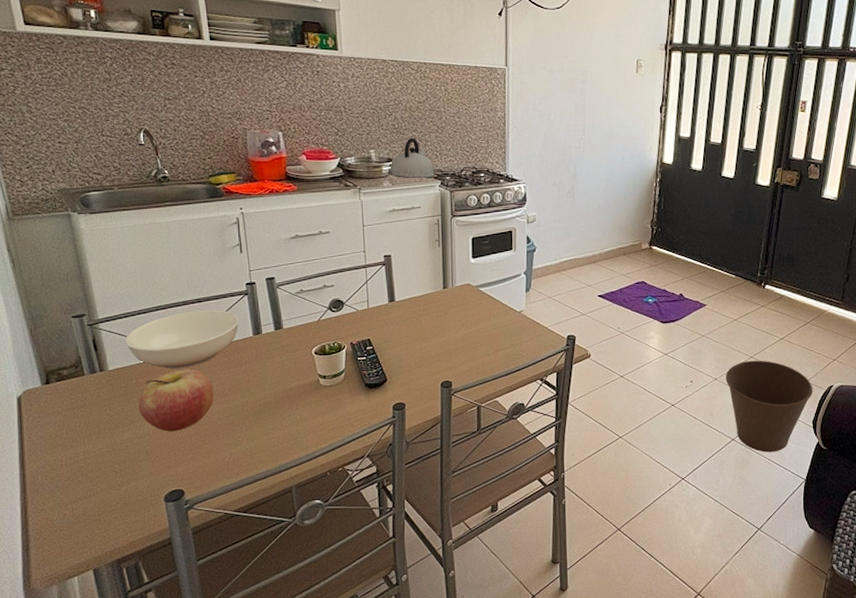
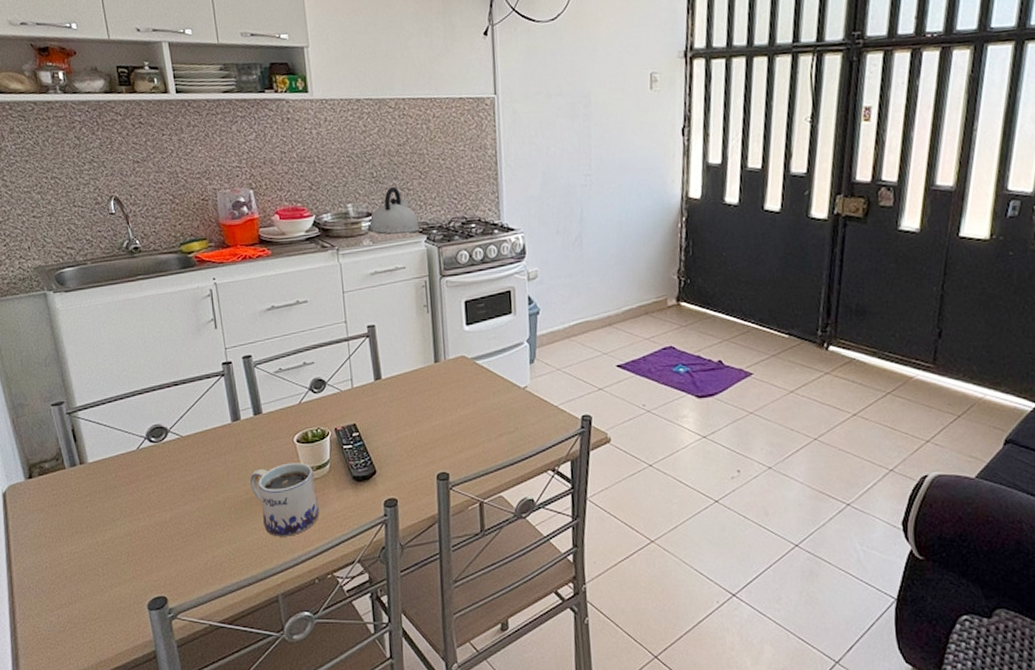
bowl: present [124,310,239,368] -> none [103,393,217,460]
fruit: present [138,370,214,432] -> none [118,462,194,532]
mug: none [269,371,333,436] -> present [250,462,319,537]
basket: present [725,360,813,453] -> none [782,443,901,563]

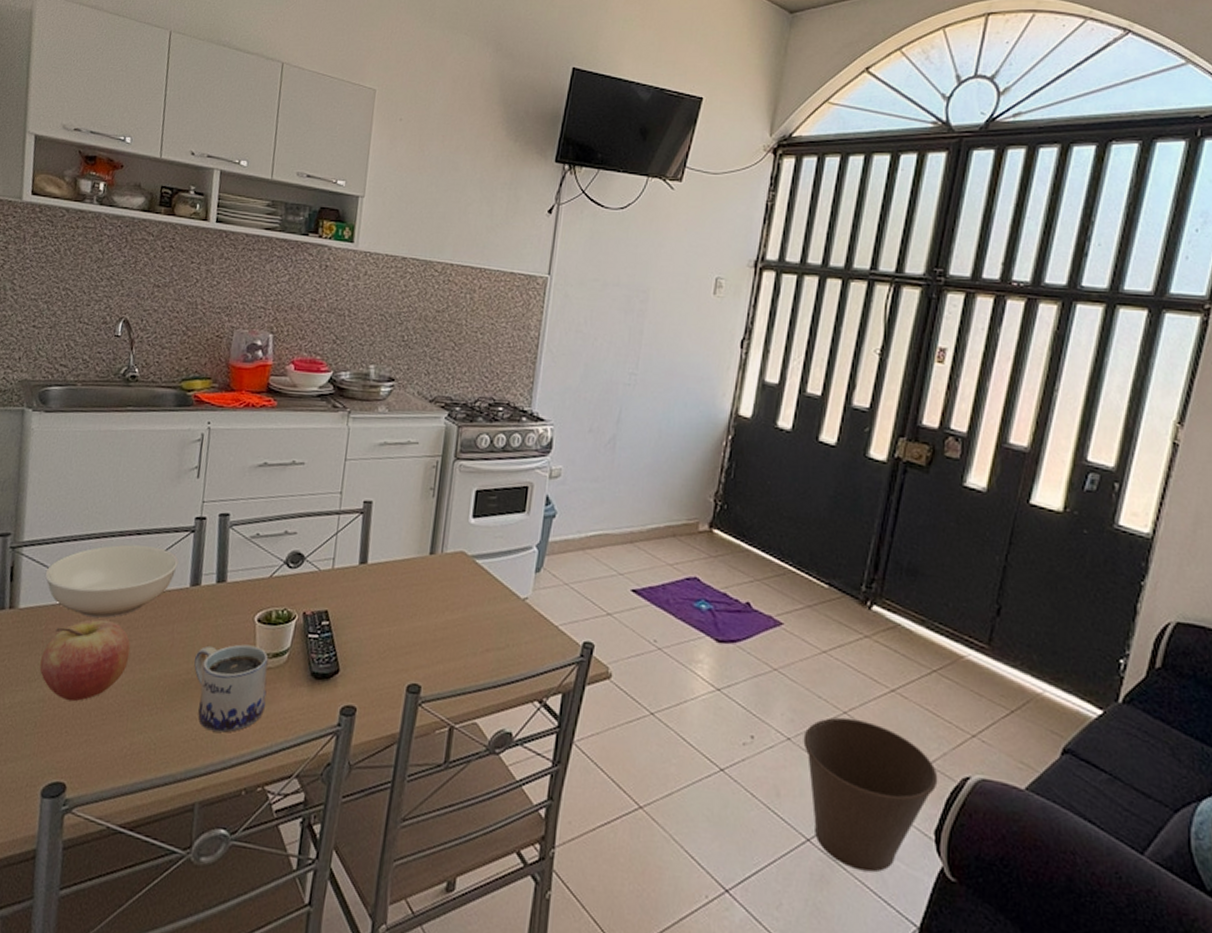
bowl: none [103,393,217,460] -> present [45,544,179,618]
fruit: none [118,462,194,532] -> present [39,620,131,702]
kettle: present [367,187,420,235] -> none [385,354,443,407]
basket: none [782,443,901,563] -> present [803,717,938,873]

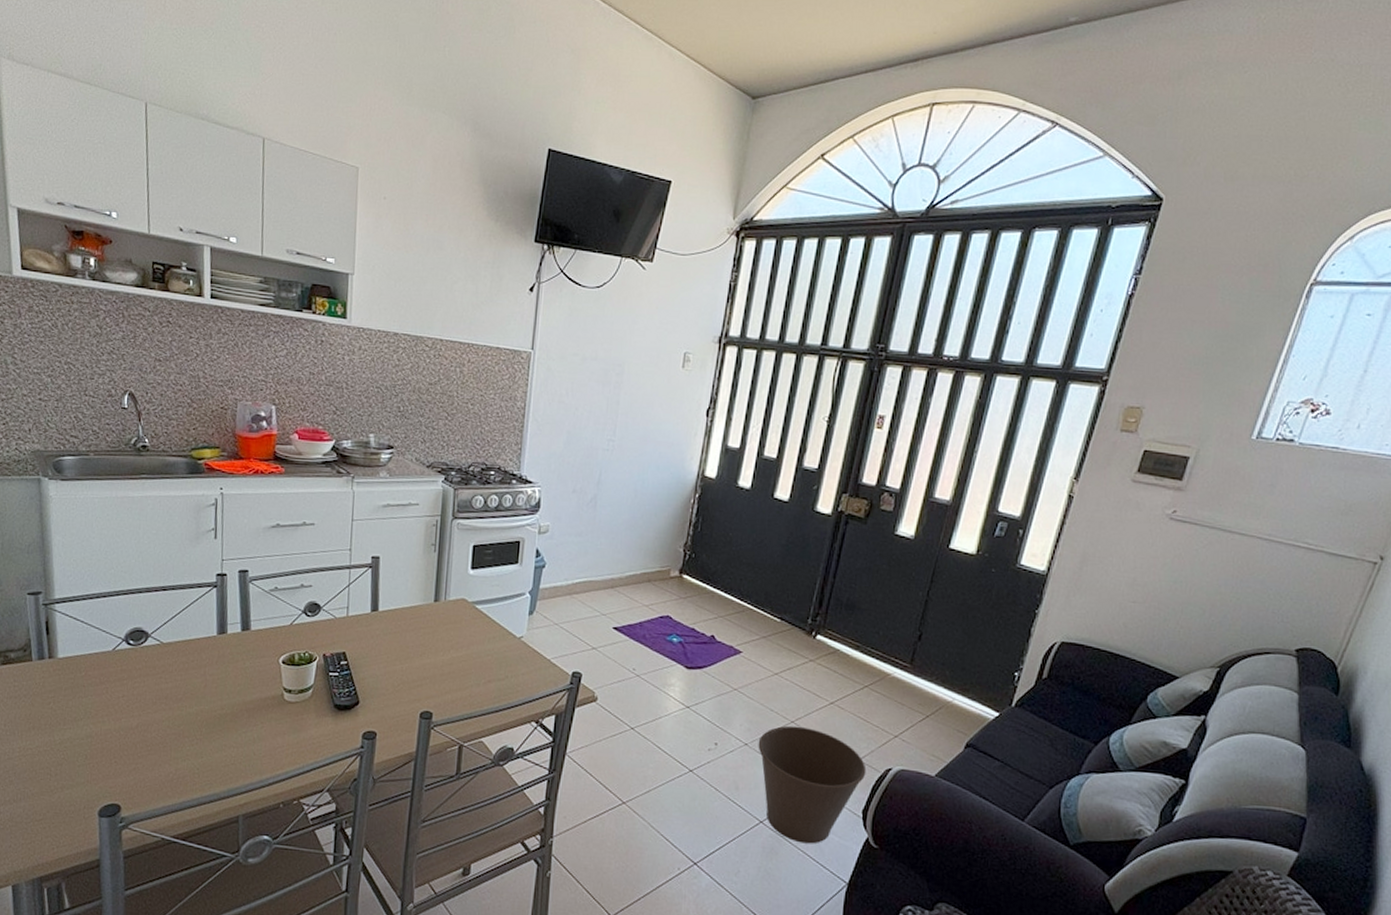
fruit: present [39,620,131,702] -> none [84,666,168,736]
bowl: present [45,544,179,618] -> none [79,599,204,664]
mug: present [194,644,269,733] -> none [227,683,296,757]

